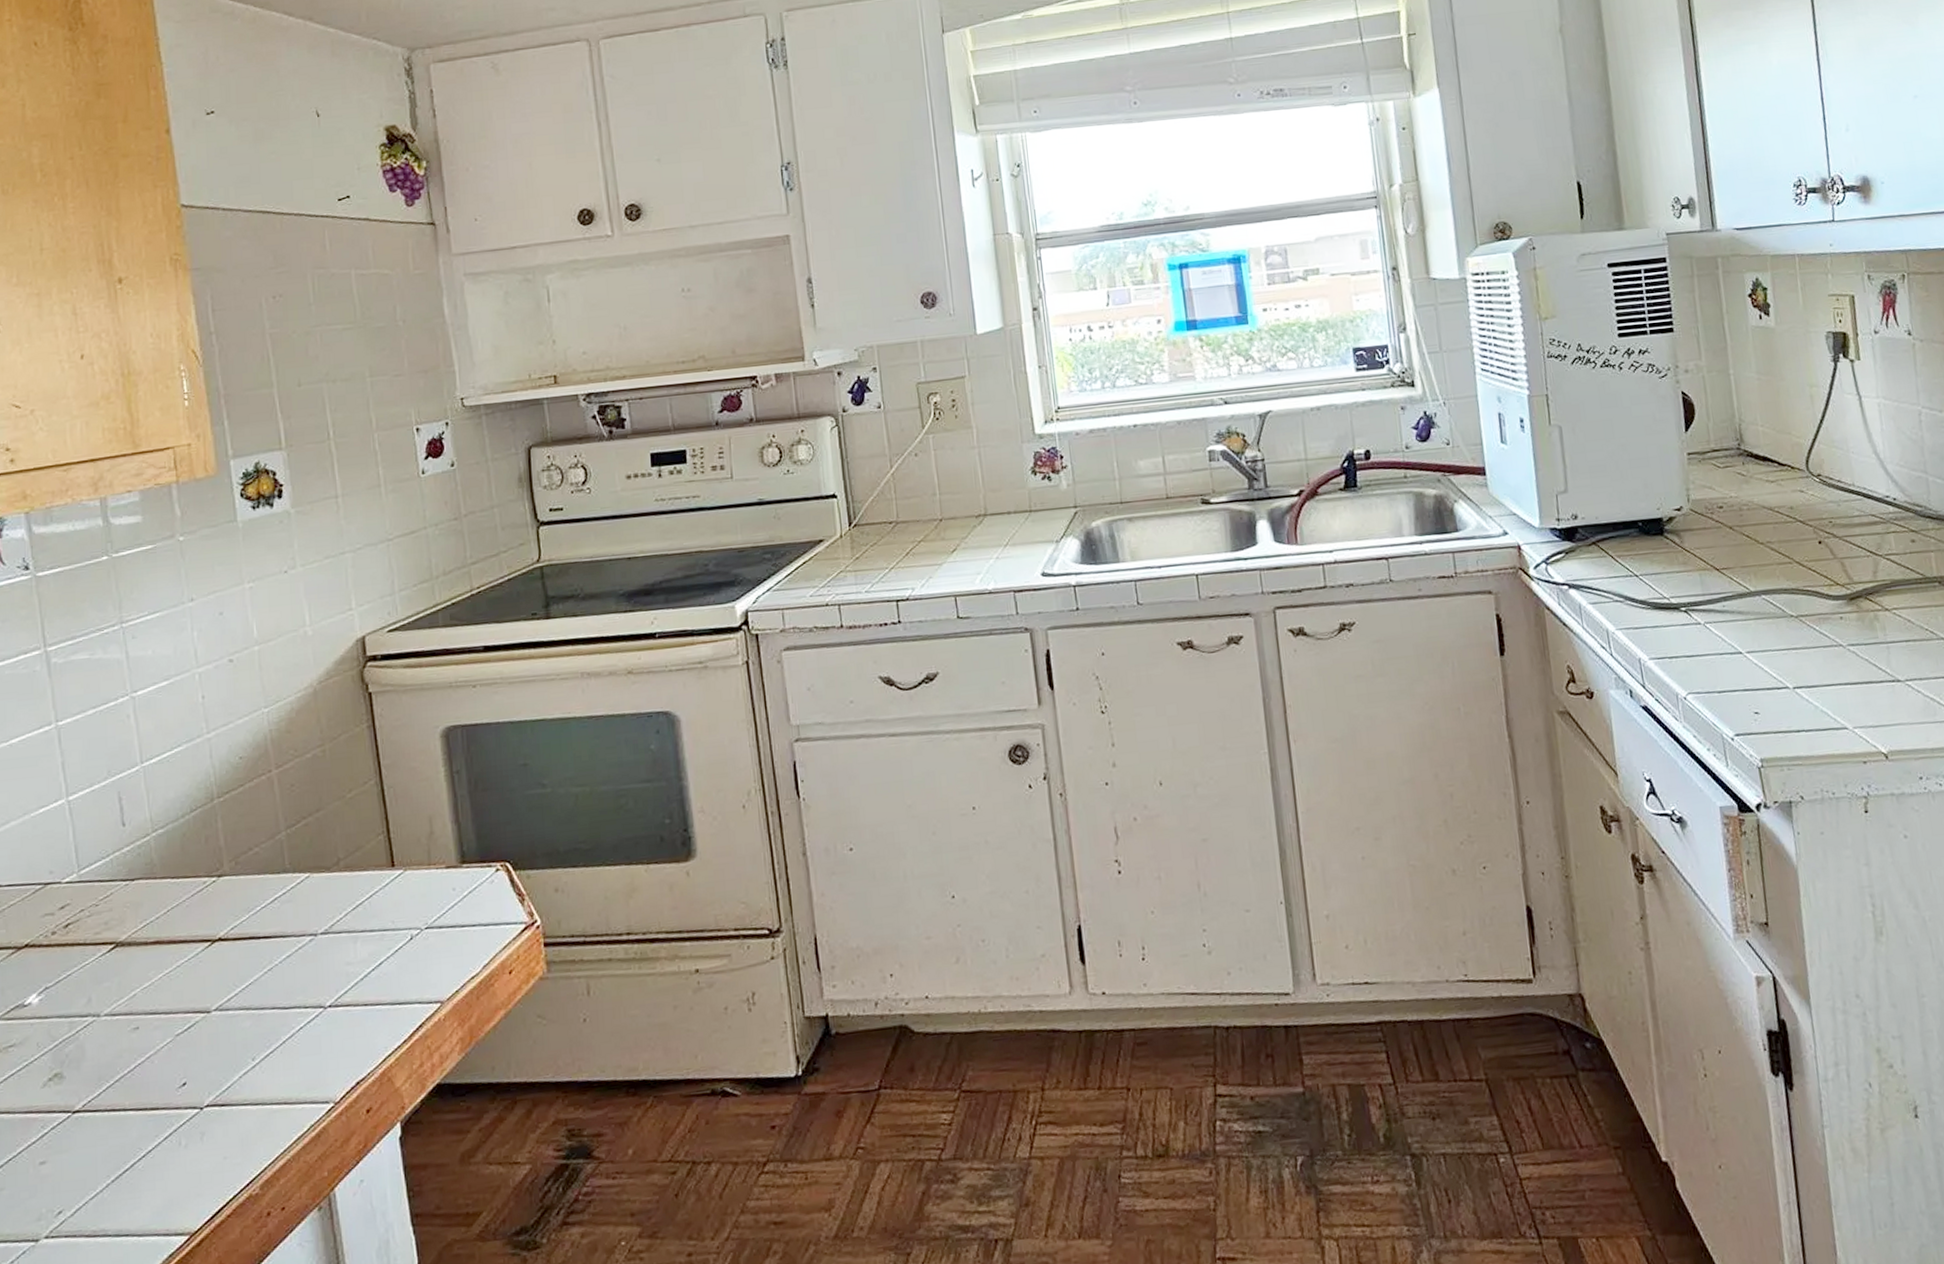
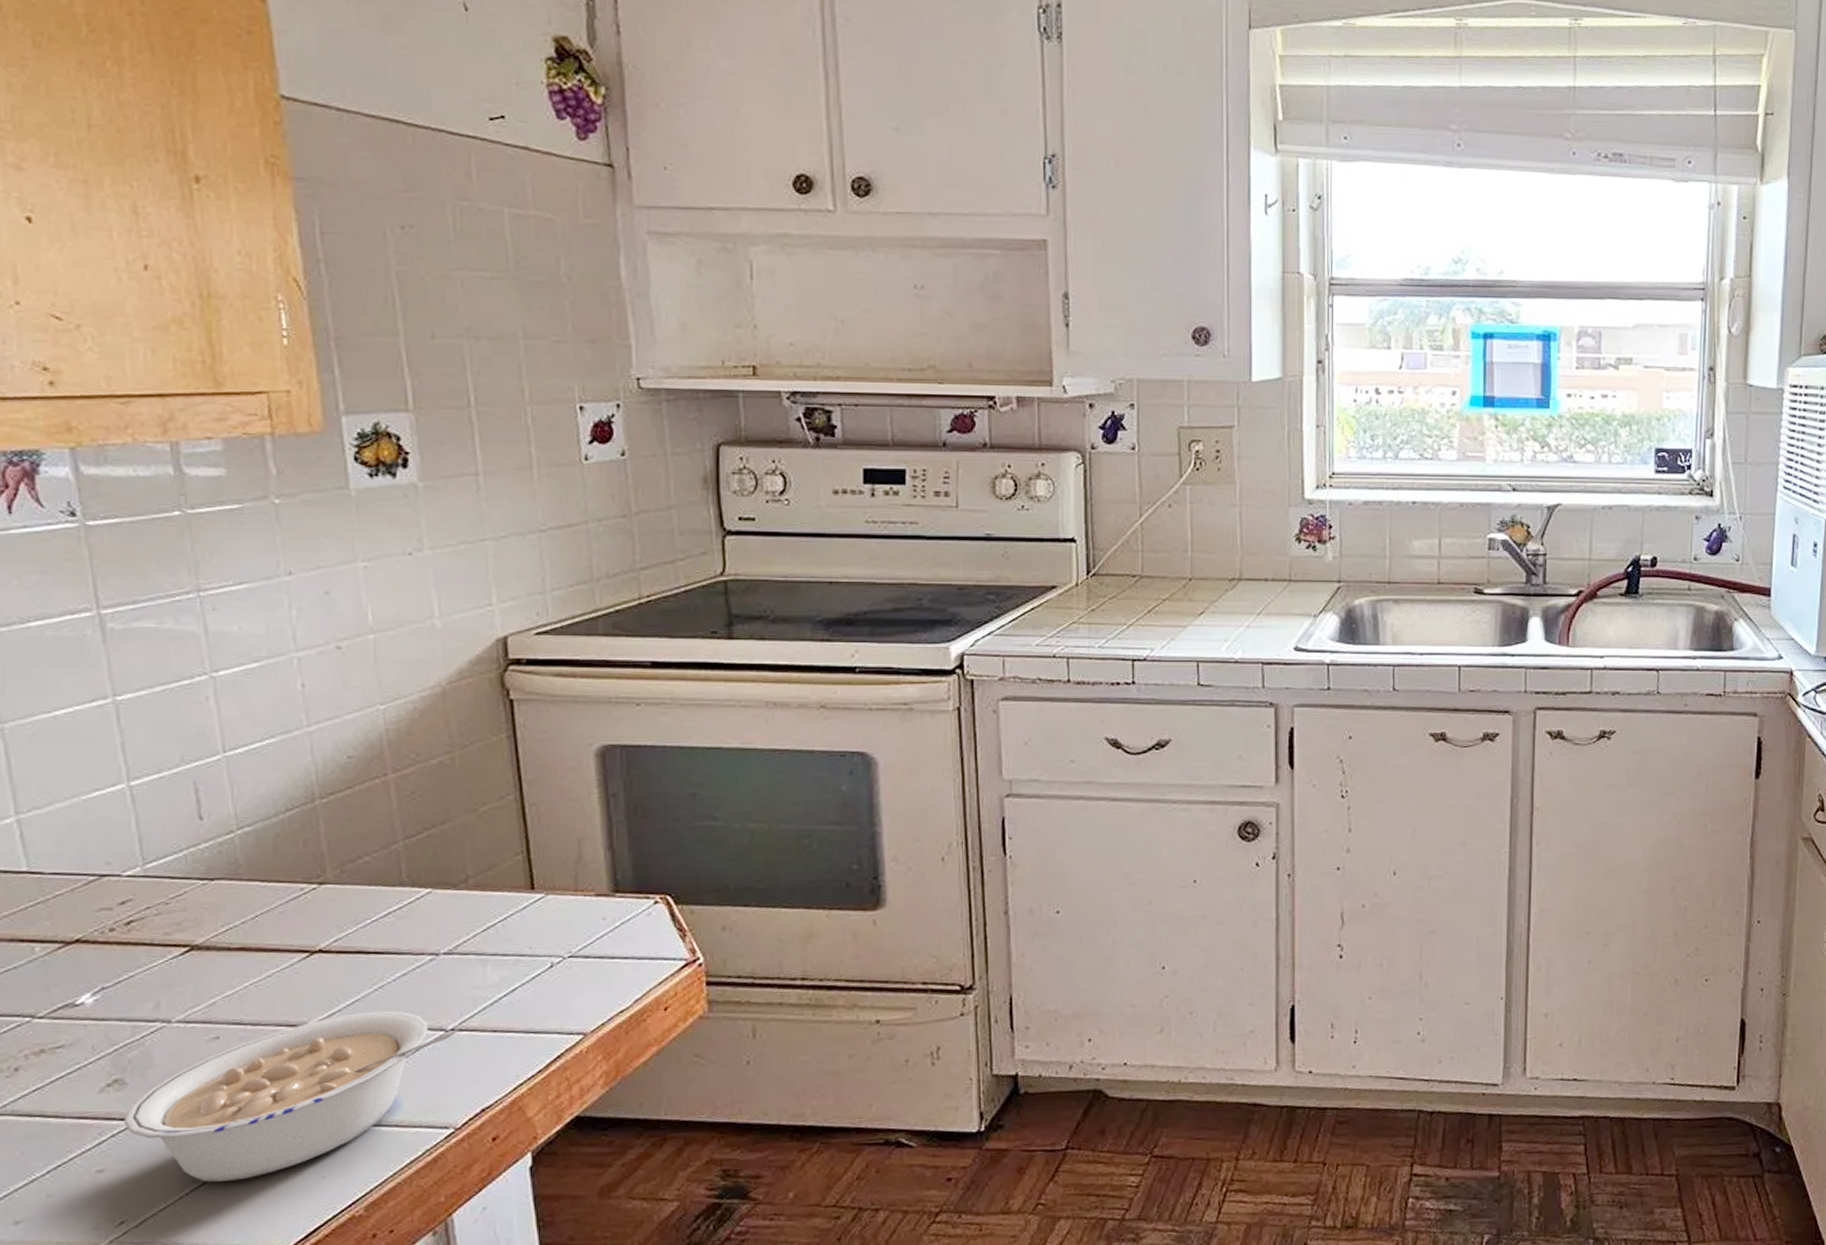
legume: none [61,991,337,1169] -> present [123,1011,460,1182]

